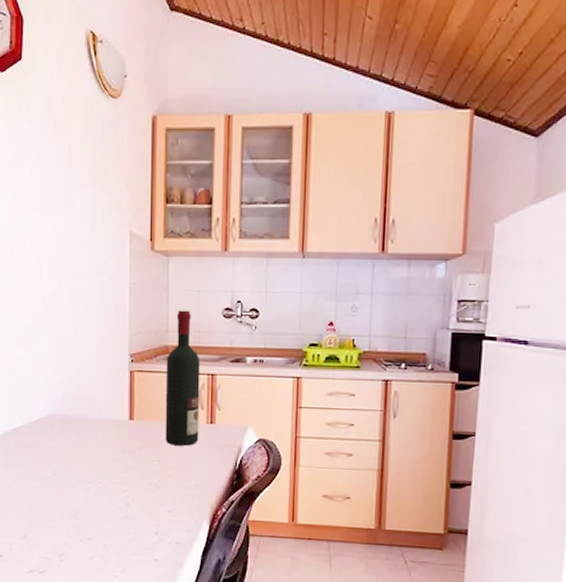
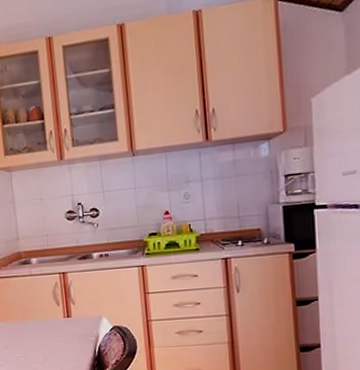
wine bottle: present [165,310,200,446] -> none [20,217,59,341]

